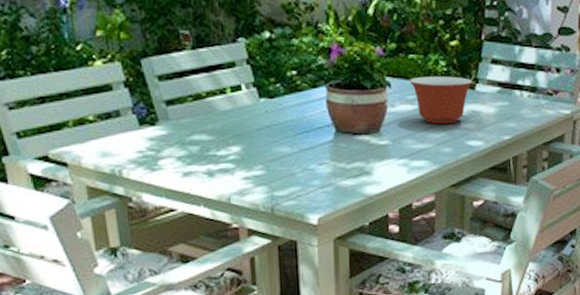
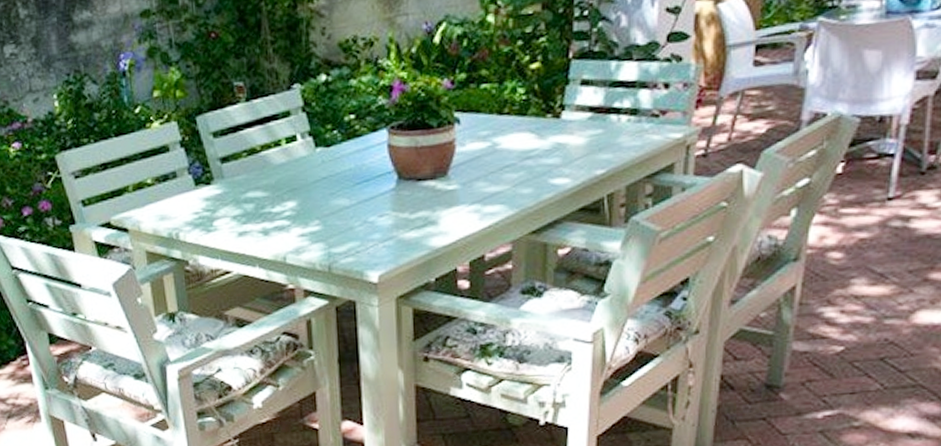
mixing bowl: present [409,76,473,125] -> none [481,104,558,162]

